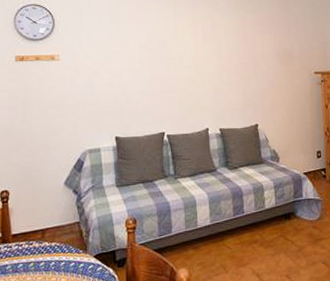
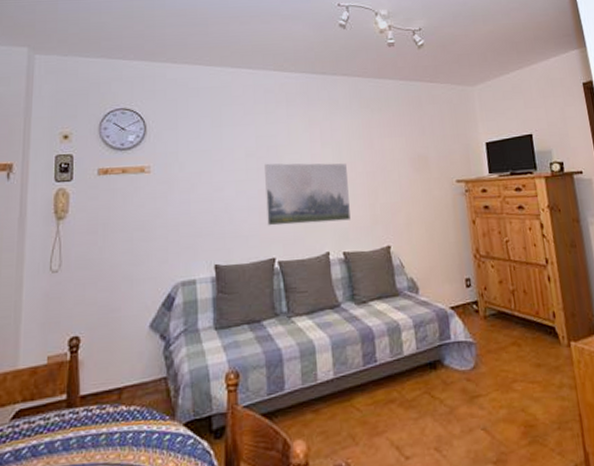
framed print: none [156,54,226,107] -> present [265,163,351,226]

